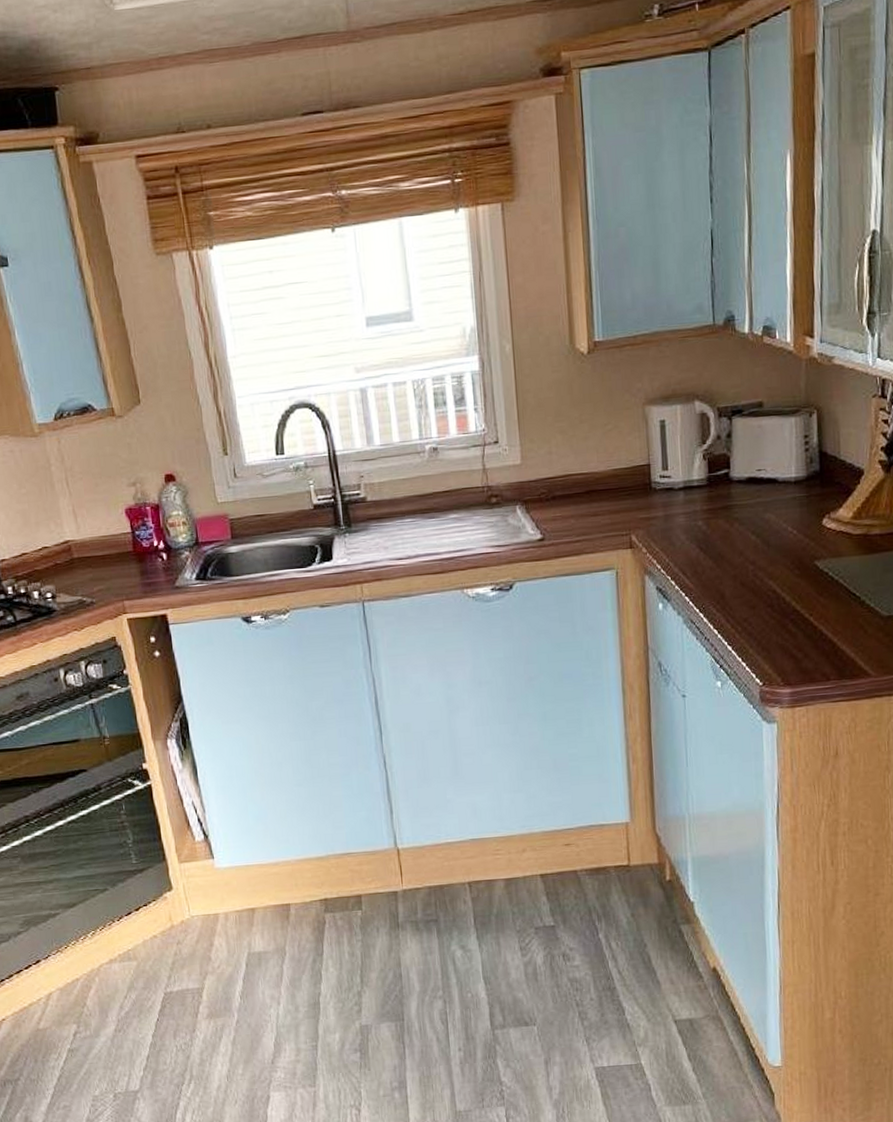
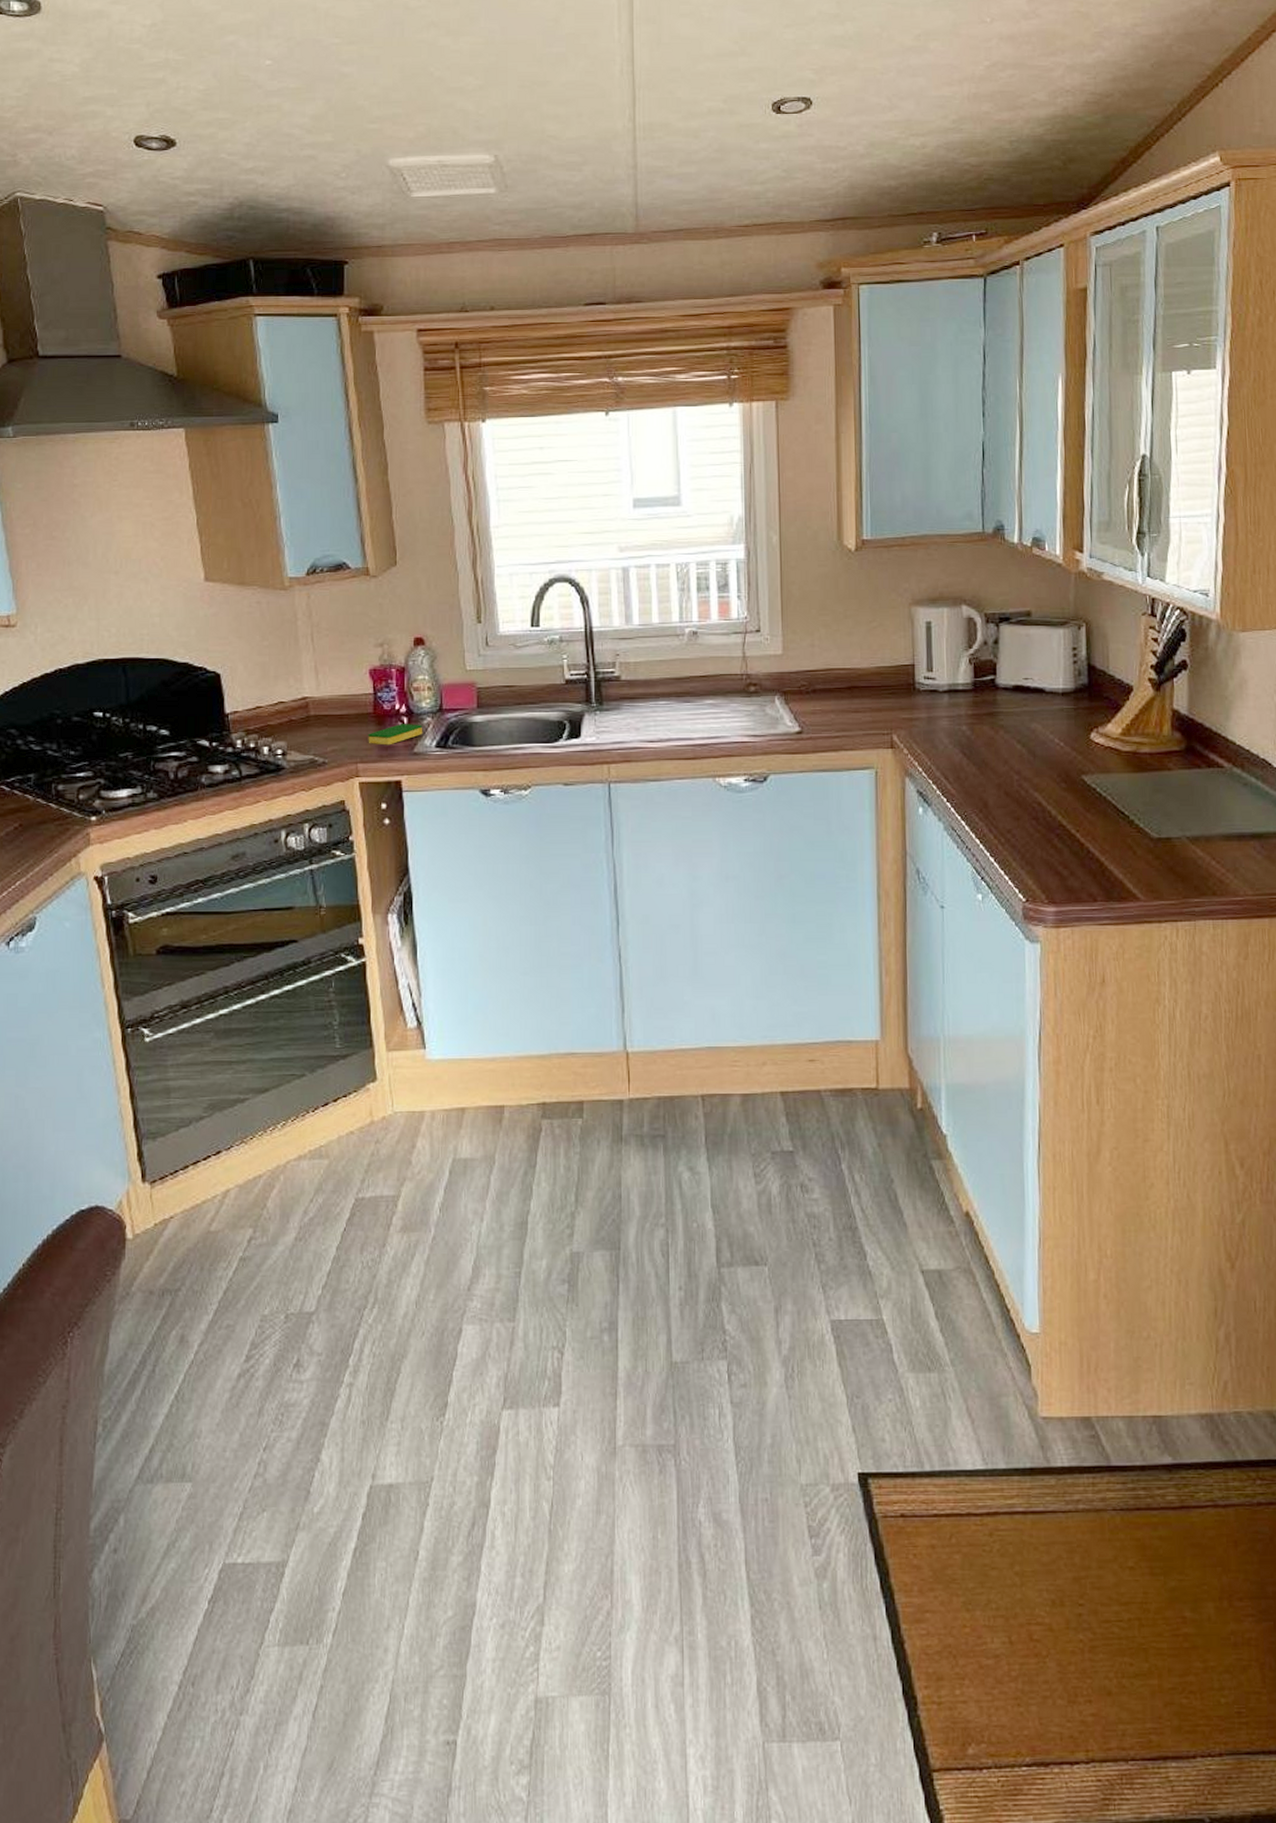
dish sponge: none [130,559,183,582] -> present [368,724,423,745]

